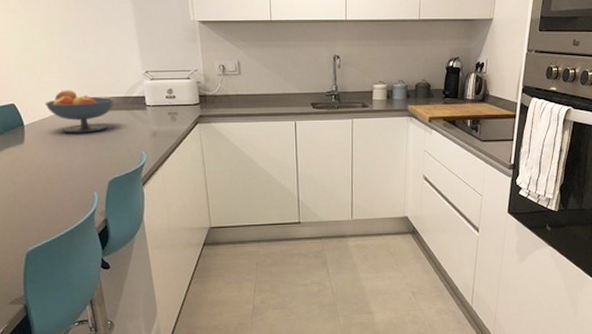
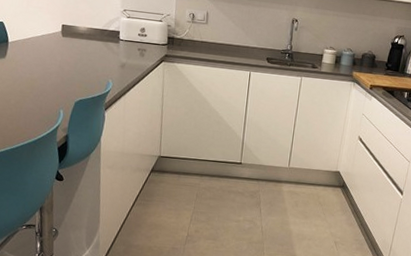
fruit bowl: present [44,90,115,133] -> none [30,16,92,57]

